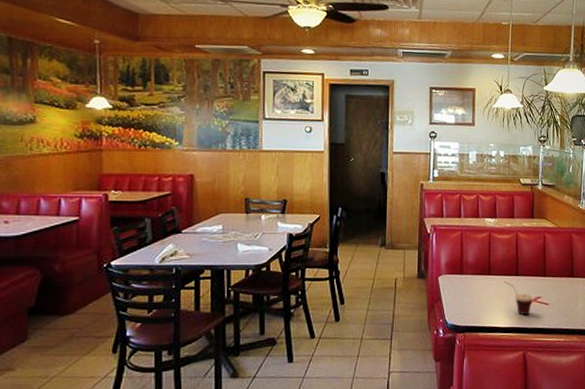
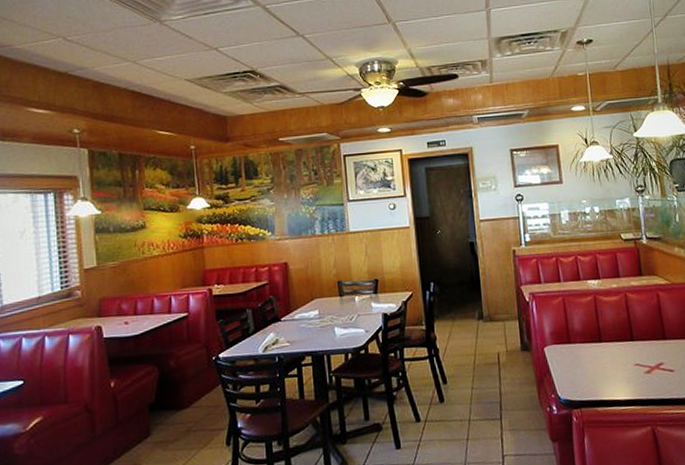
cup: present [504,280,533,314] -> none [618,347,654,384]

